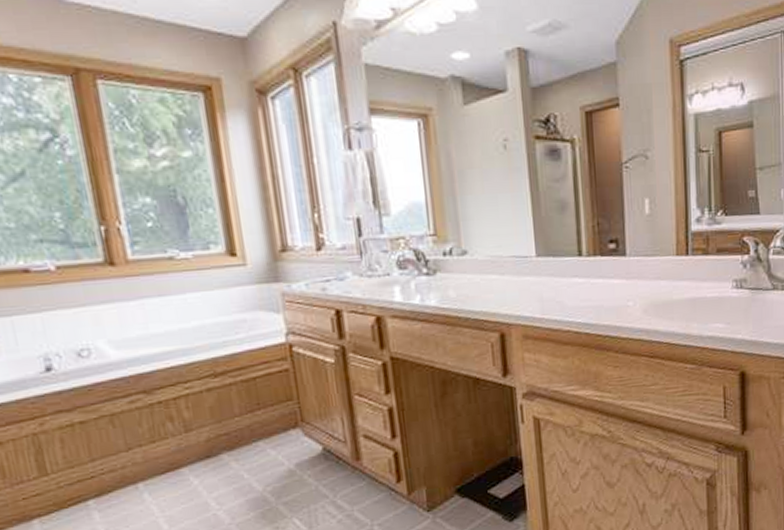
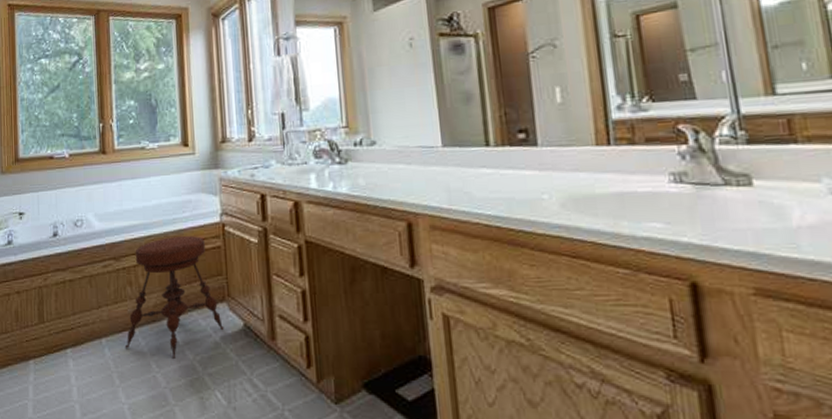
stool: none [171,359,300,493] -> present [125,235,224,359]

